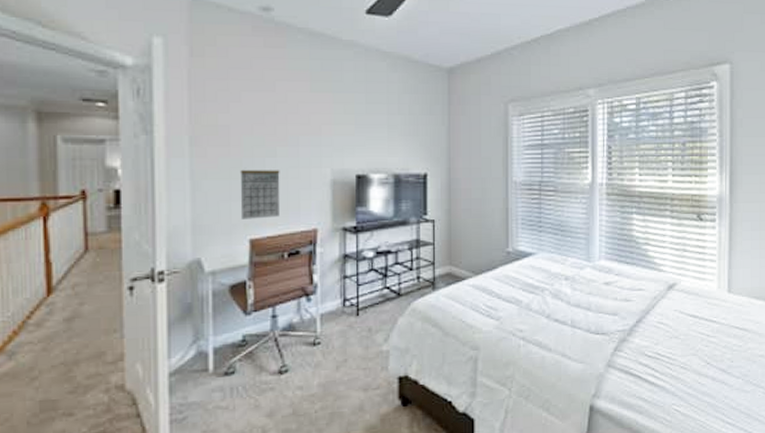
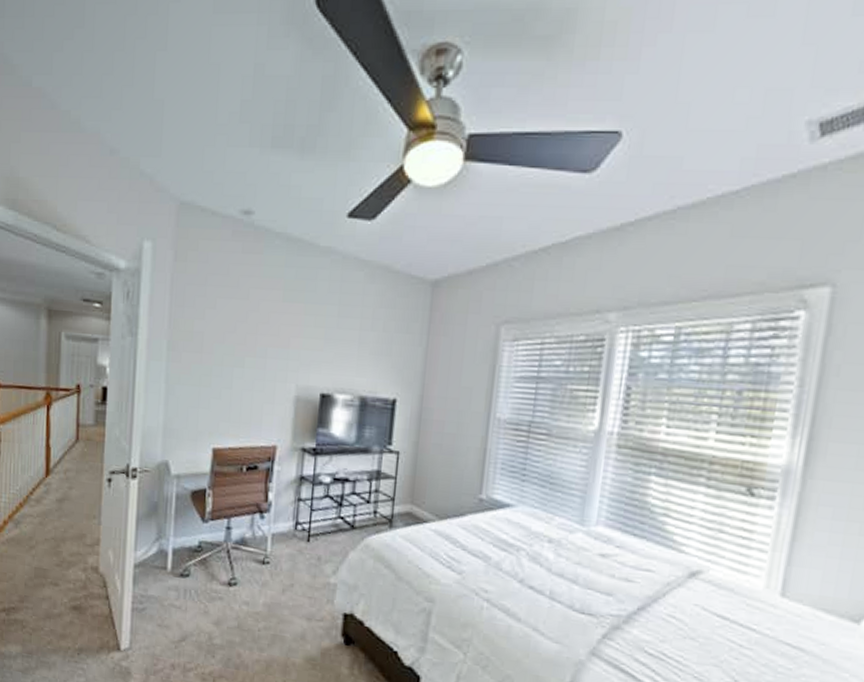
calendar: present [240,170,280,220] -> none [206,378,246,430]

